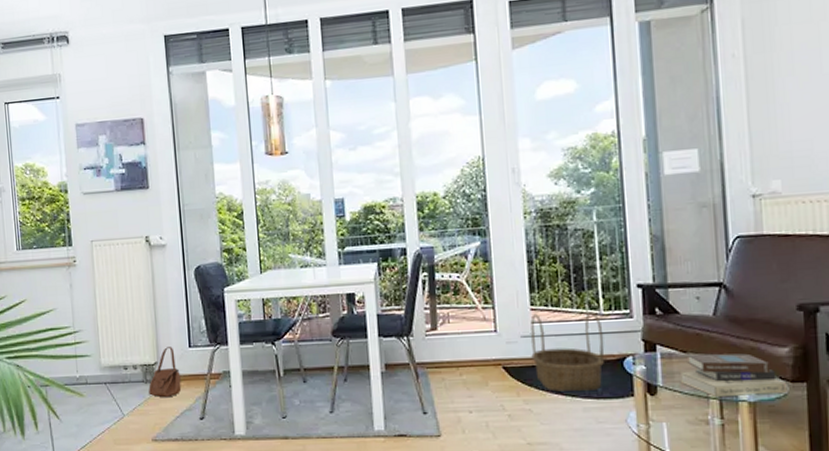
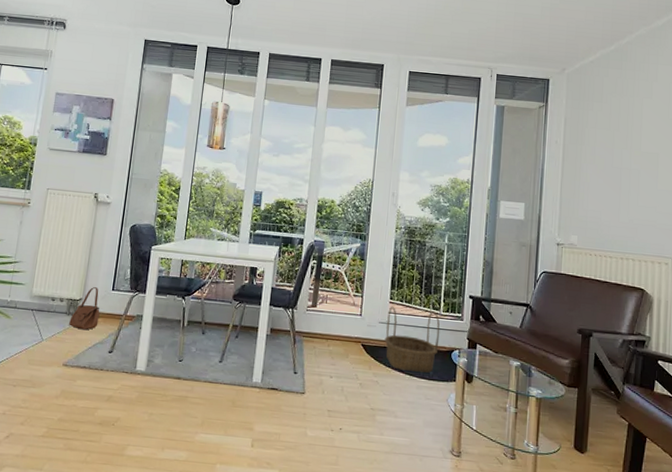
books: present [679,353,788,398] -> none [490,355,565,395]

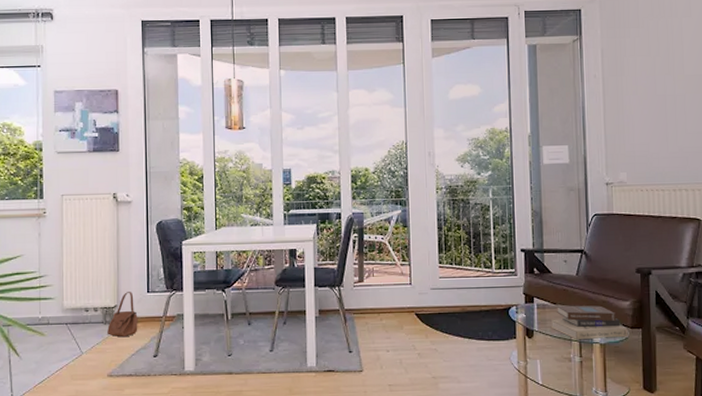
basket: present [384,306,440,373] -> none [438,270,495,334]
books: none [490,355,565,395] -> present [550,305,628,340]

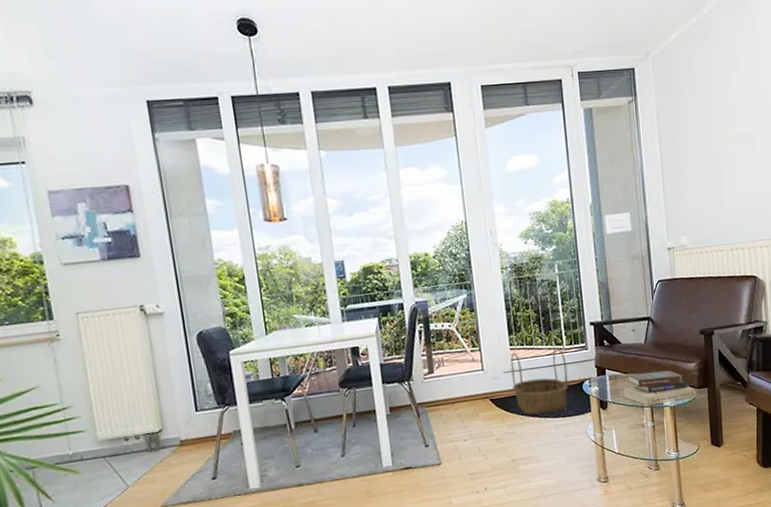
handbag: present [107,292,138,338] -> none [154,413,191,464]
basket: none [438,270,495,334] -> present [510,347,568,415]

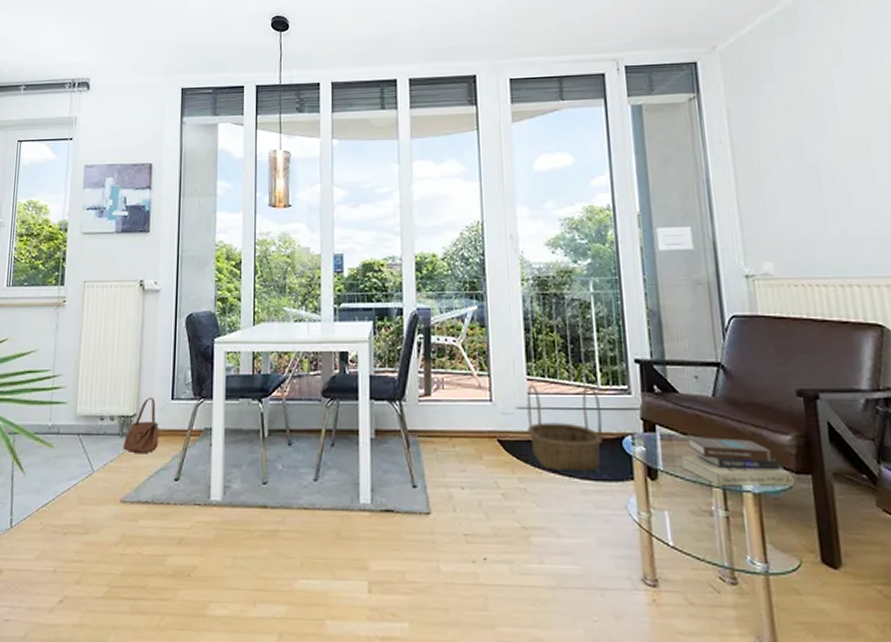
handbag: none [154,413,191,464] -> present [123,398,159,454]

